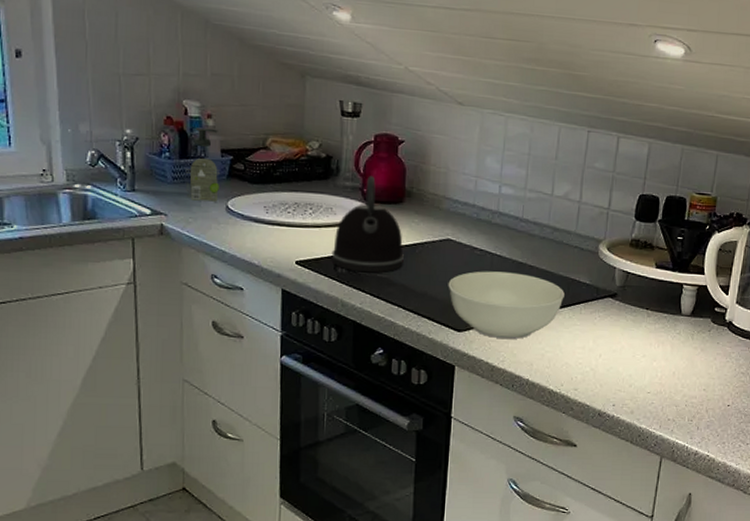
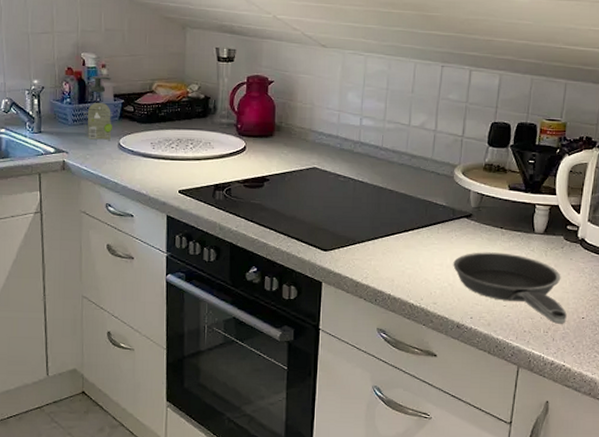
kettle: present [331,176,404,273] -> none [210,113,274,200]
bowl: present [448,271,565,340] -> none [314,195,423,258]
frying pan: none [596,334,712,413] -> present [453,252,567,325]

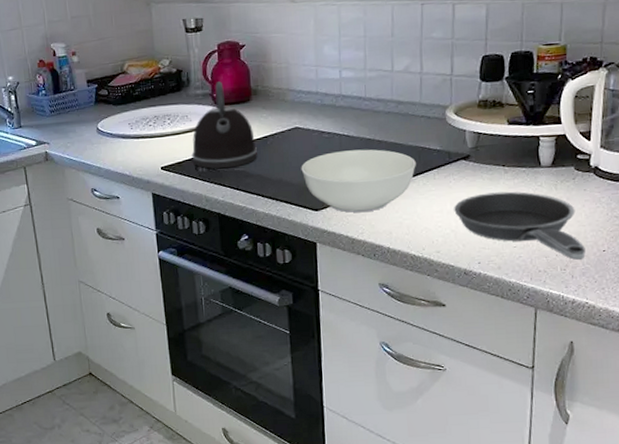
soap dispenser: present [83,76,114,140] -> none [59,63,90,128]
kettle: none [210,113,274,200] -> present [191,81,257,169]
bowl: none [314,195,423,258] -> present [301,149,416,213]

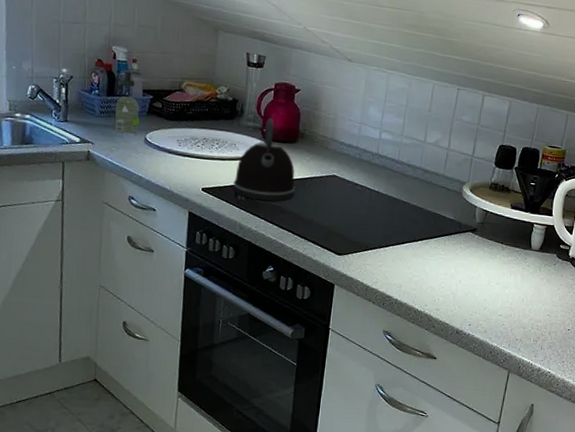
soap dispenser: none [59,63,90,128] -> present [111,70,142,134]
bowl: present [301,149,416,213] -> none [331,204,432,264]
frying pan: present [454,191,586,261] -> none [456,264,555,335]

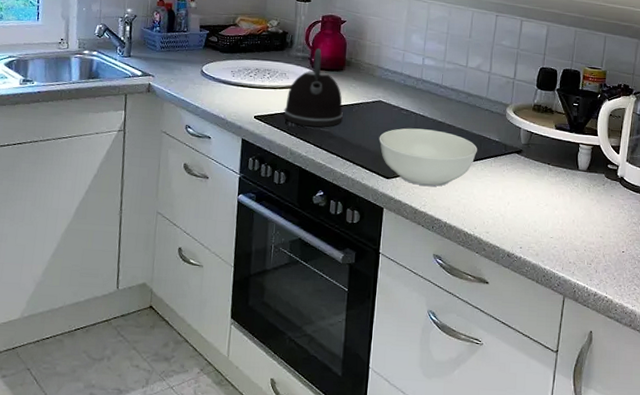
soap dispenser: present [111,70,142,134] -> none [170,8,199,67]
bowl: none [331,204,432,264] -> present [379,128,477,187]

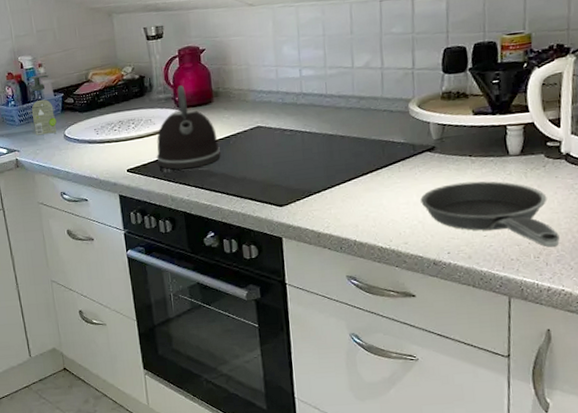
soap dispenser: none [170,8,199,67] -> present [28,74,57,136]
bowl: present [379,128,477,187] -> none [264,144,380,207]
frying pan: none [504,185,608,258] -> present [420,181,560,248]

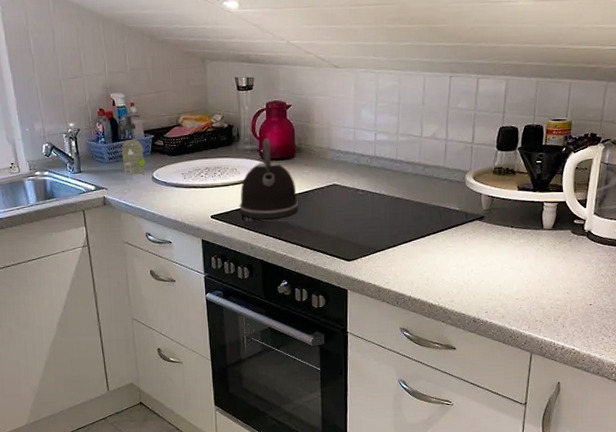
frying pan: present [420,181,560,248] -> none [468,250,575,313]

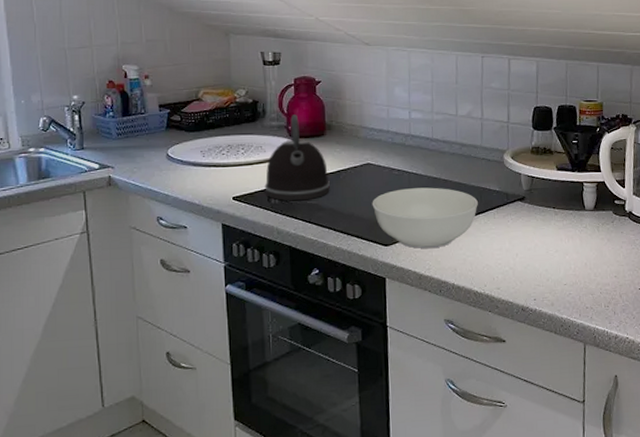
soap dispenser: present [118,114,146,175] -> none [128,87,160,152]
bowl: none [337,207,437,264] -> present [372,187,478,249]

